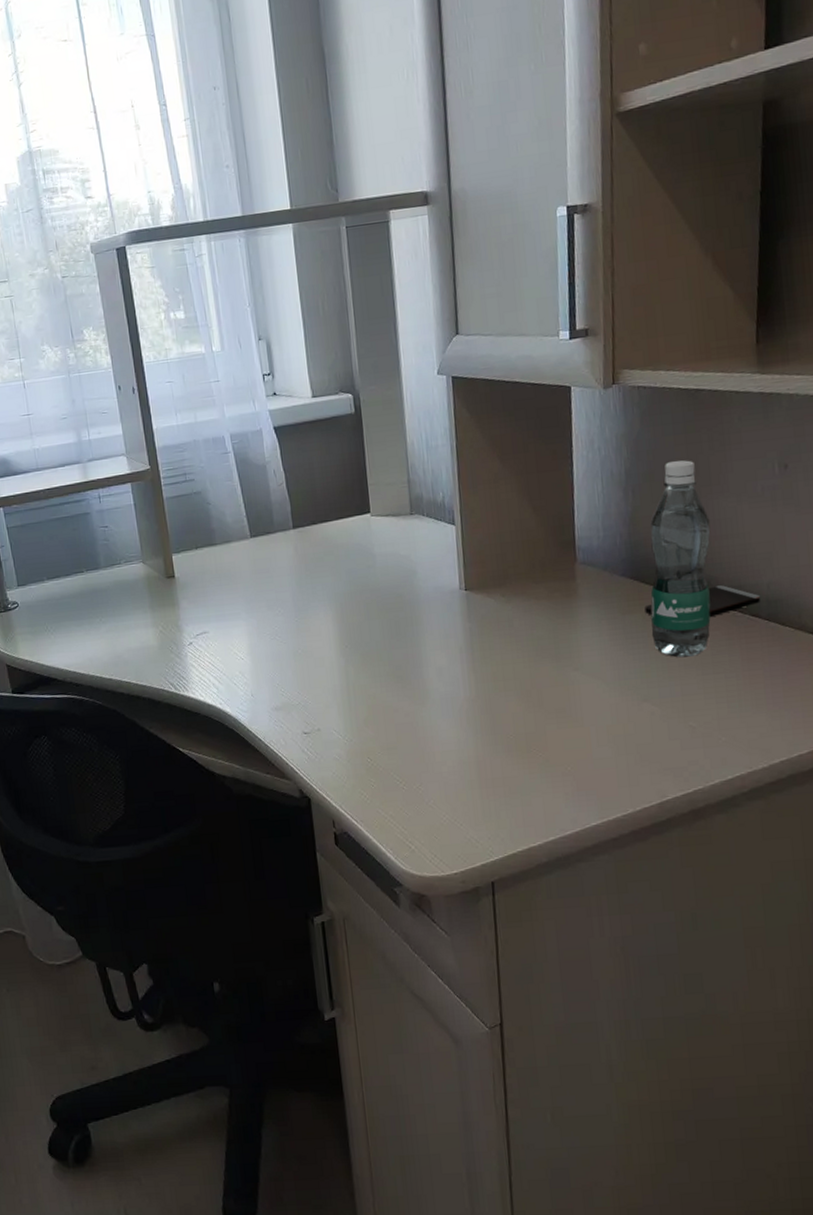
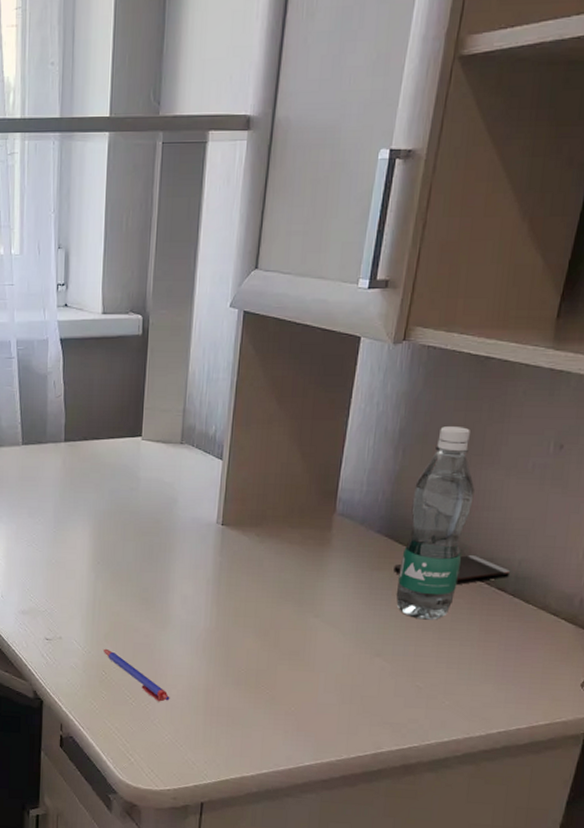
pen: none [364,734,442,782] -> present [102,648,170,702]

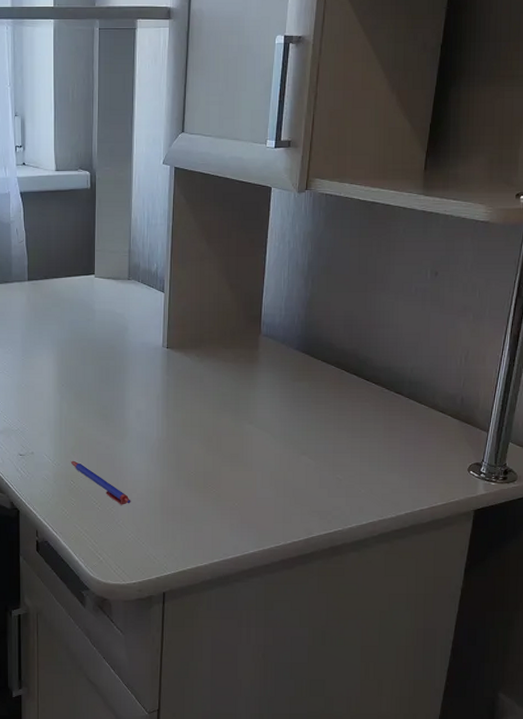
phone: present [393,555,511,585] -> none [311,366,405,390]
bottle: present [396,425,475,620] -> none [315,258,371,421]

